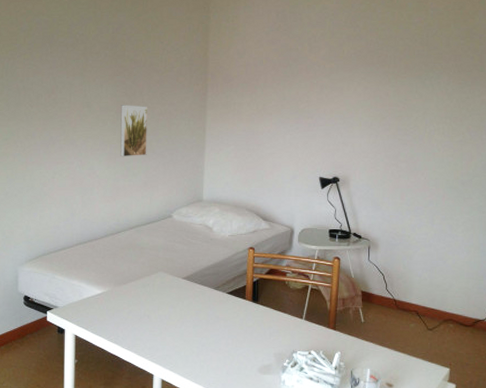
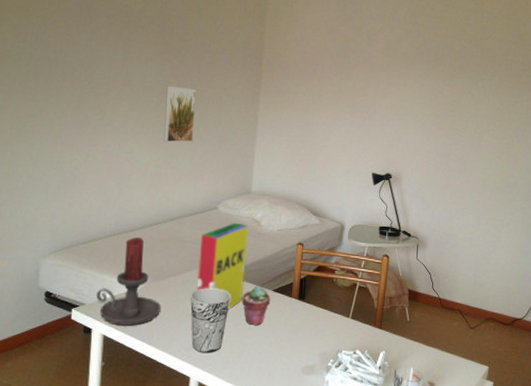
candle holder: none [68,245,124,327] -> present [96,236,161,326]
cup: none [151,291,188,353] -> present [190,288,231,353]
book: none [156,229,202,312] -> present [197,222,249,310]
potted succulent: none [198,289,226,327] -> present [242,286,271,326]

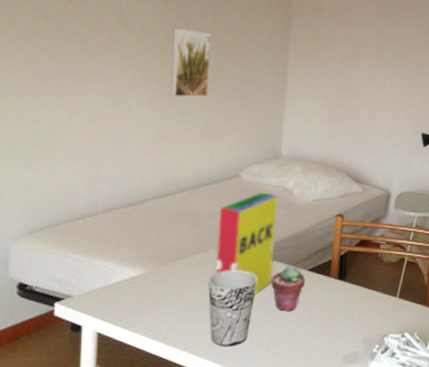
candle holder: present [96,236,161,326] -> none [87,212,171,320]

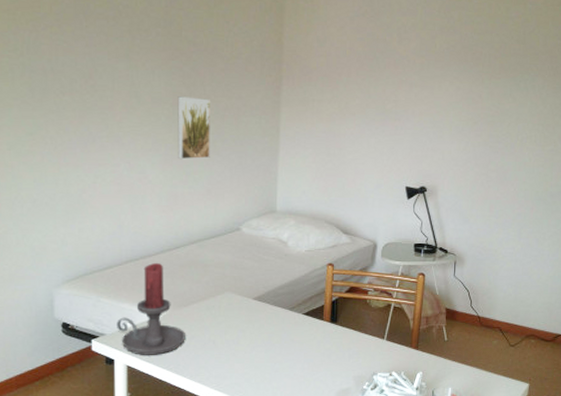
candle holder: none [87,212,171,320] -> present [117,262,185,355]
cup: present [208,270,258,347] -> none [217,314,260,380]
book: present [216,192,278,295] -> none [222,244,275,336]
potted succulent: present [271,265,306,312] -> none [271,310,302,351]

